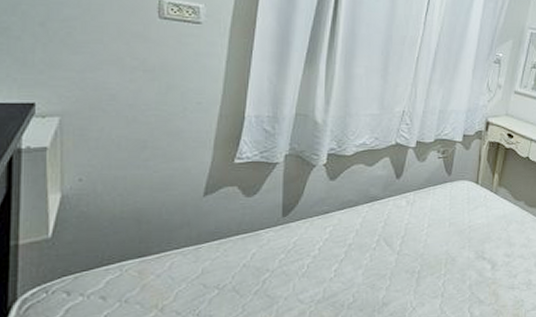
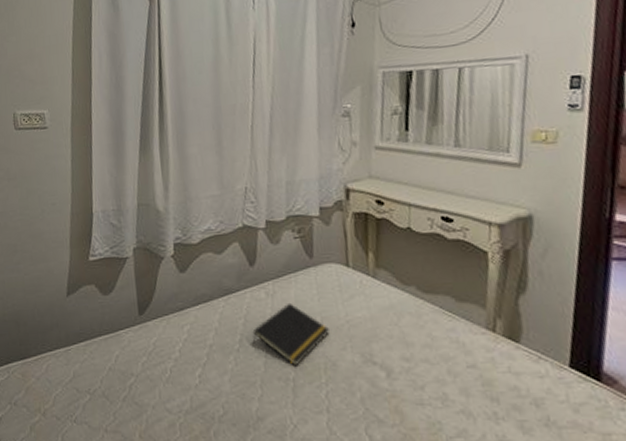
notepad: none [388,210,454,262] -> present [252,302,329,367]

